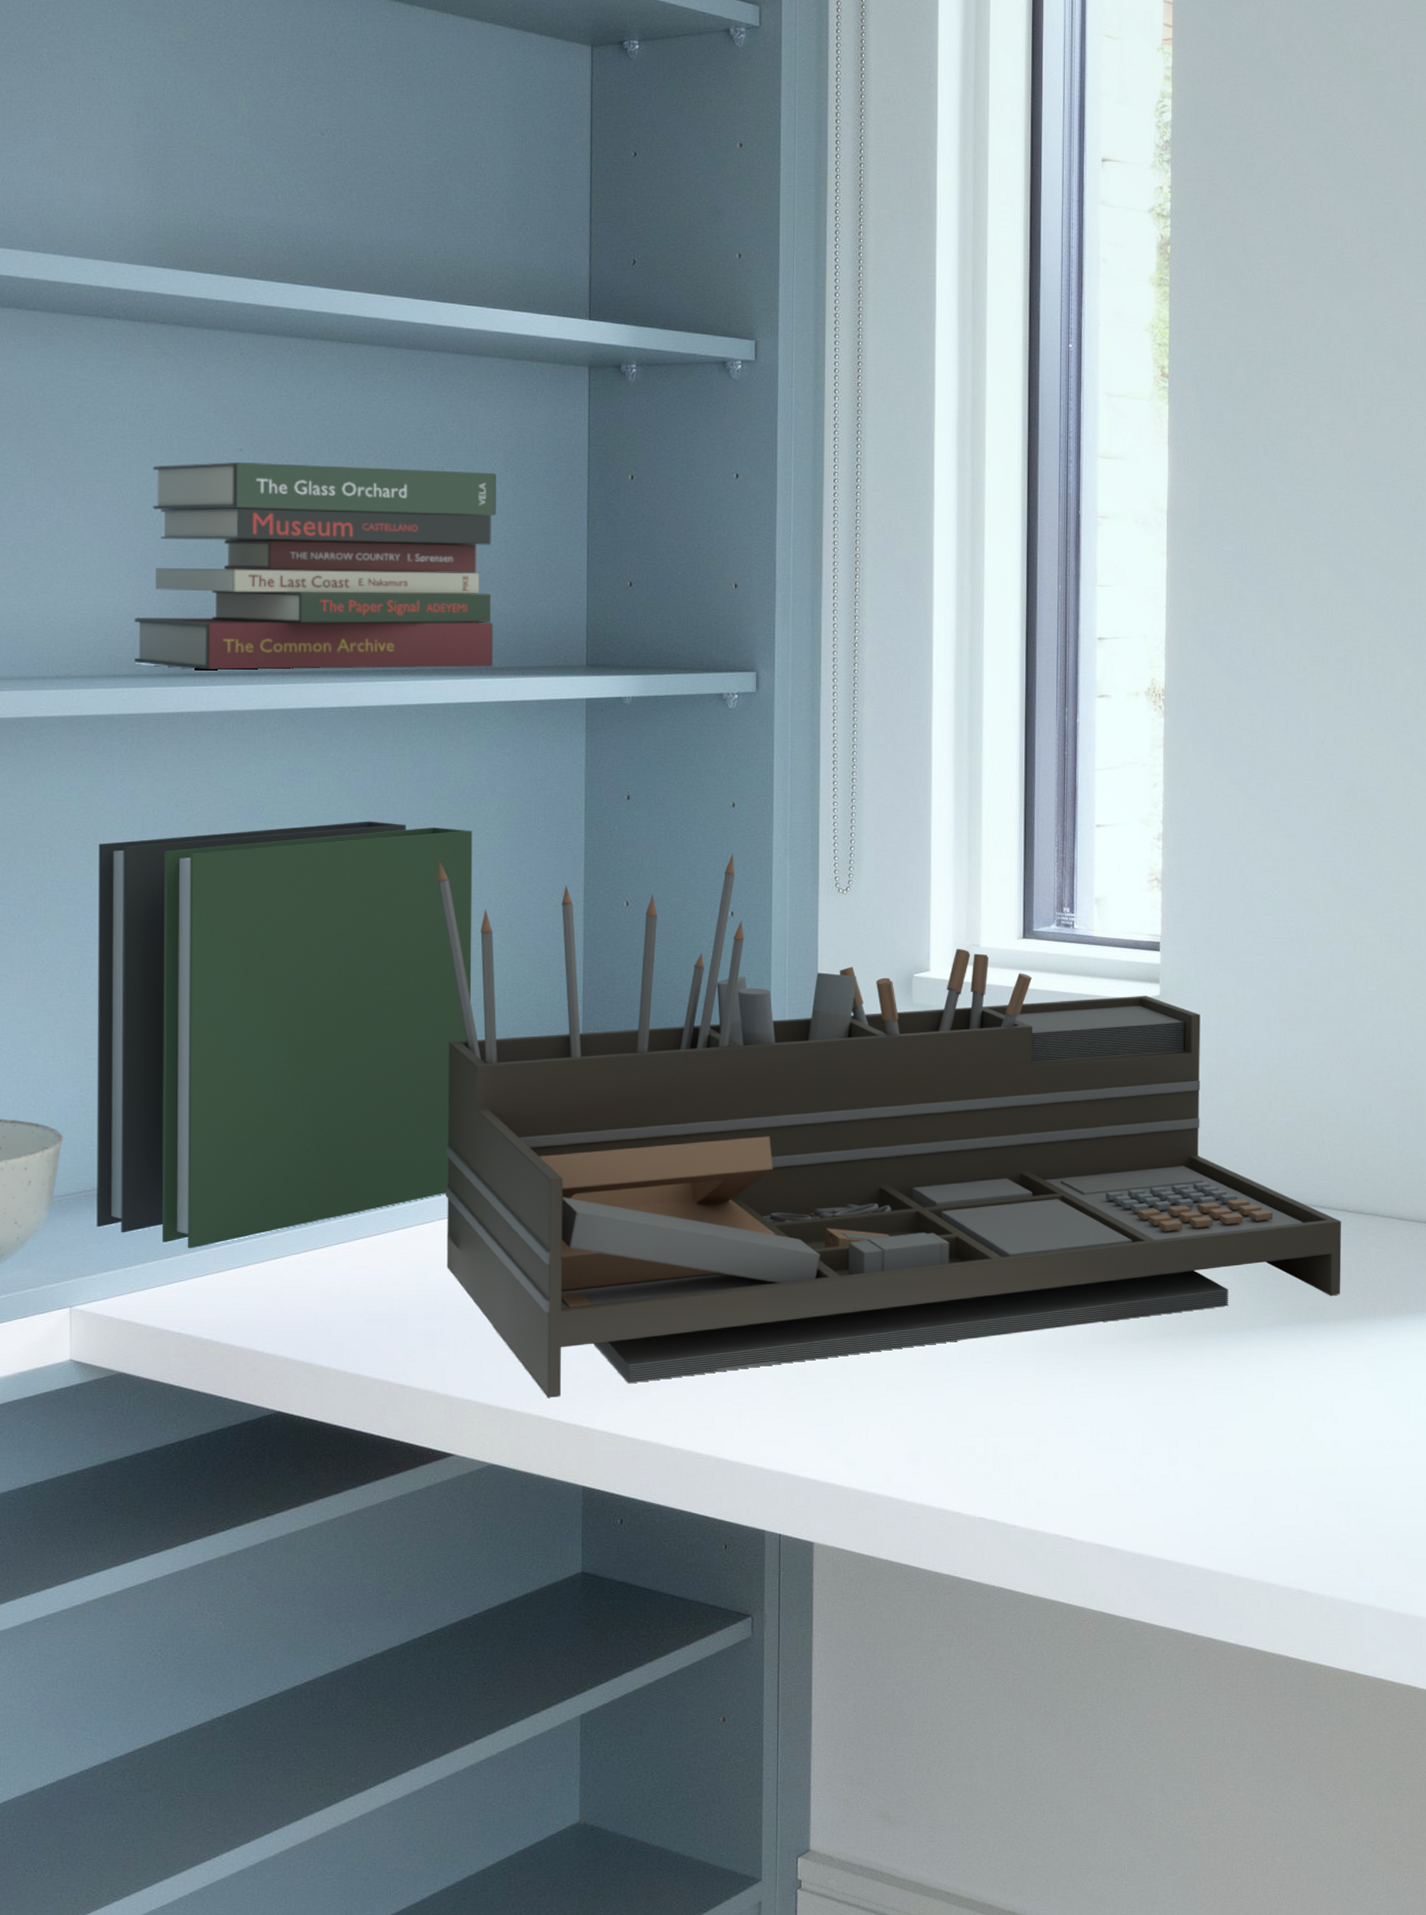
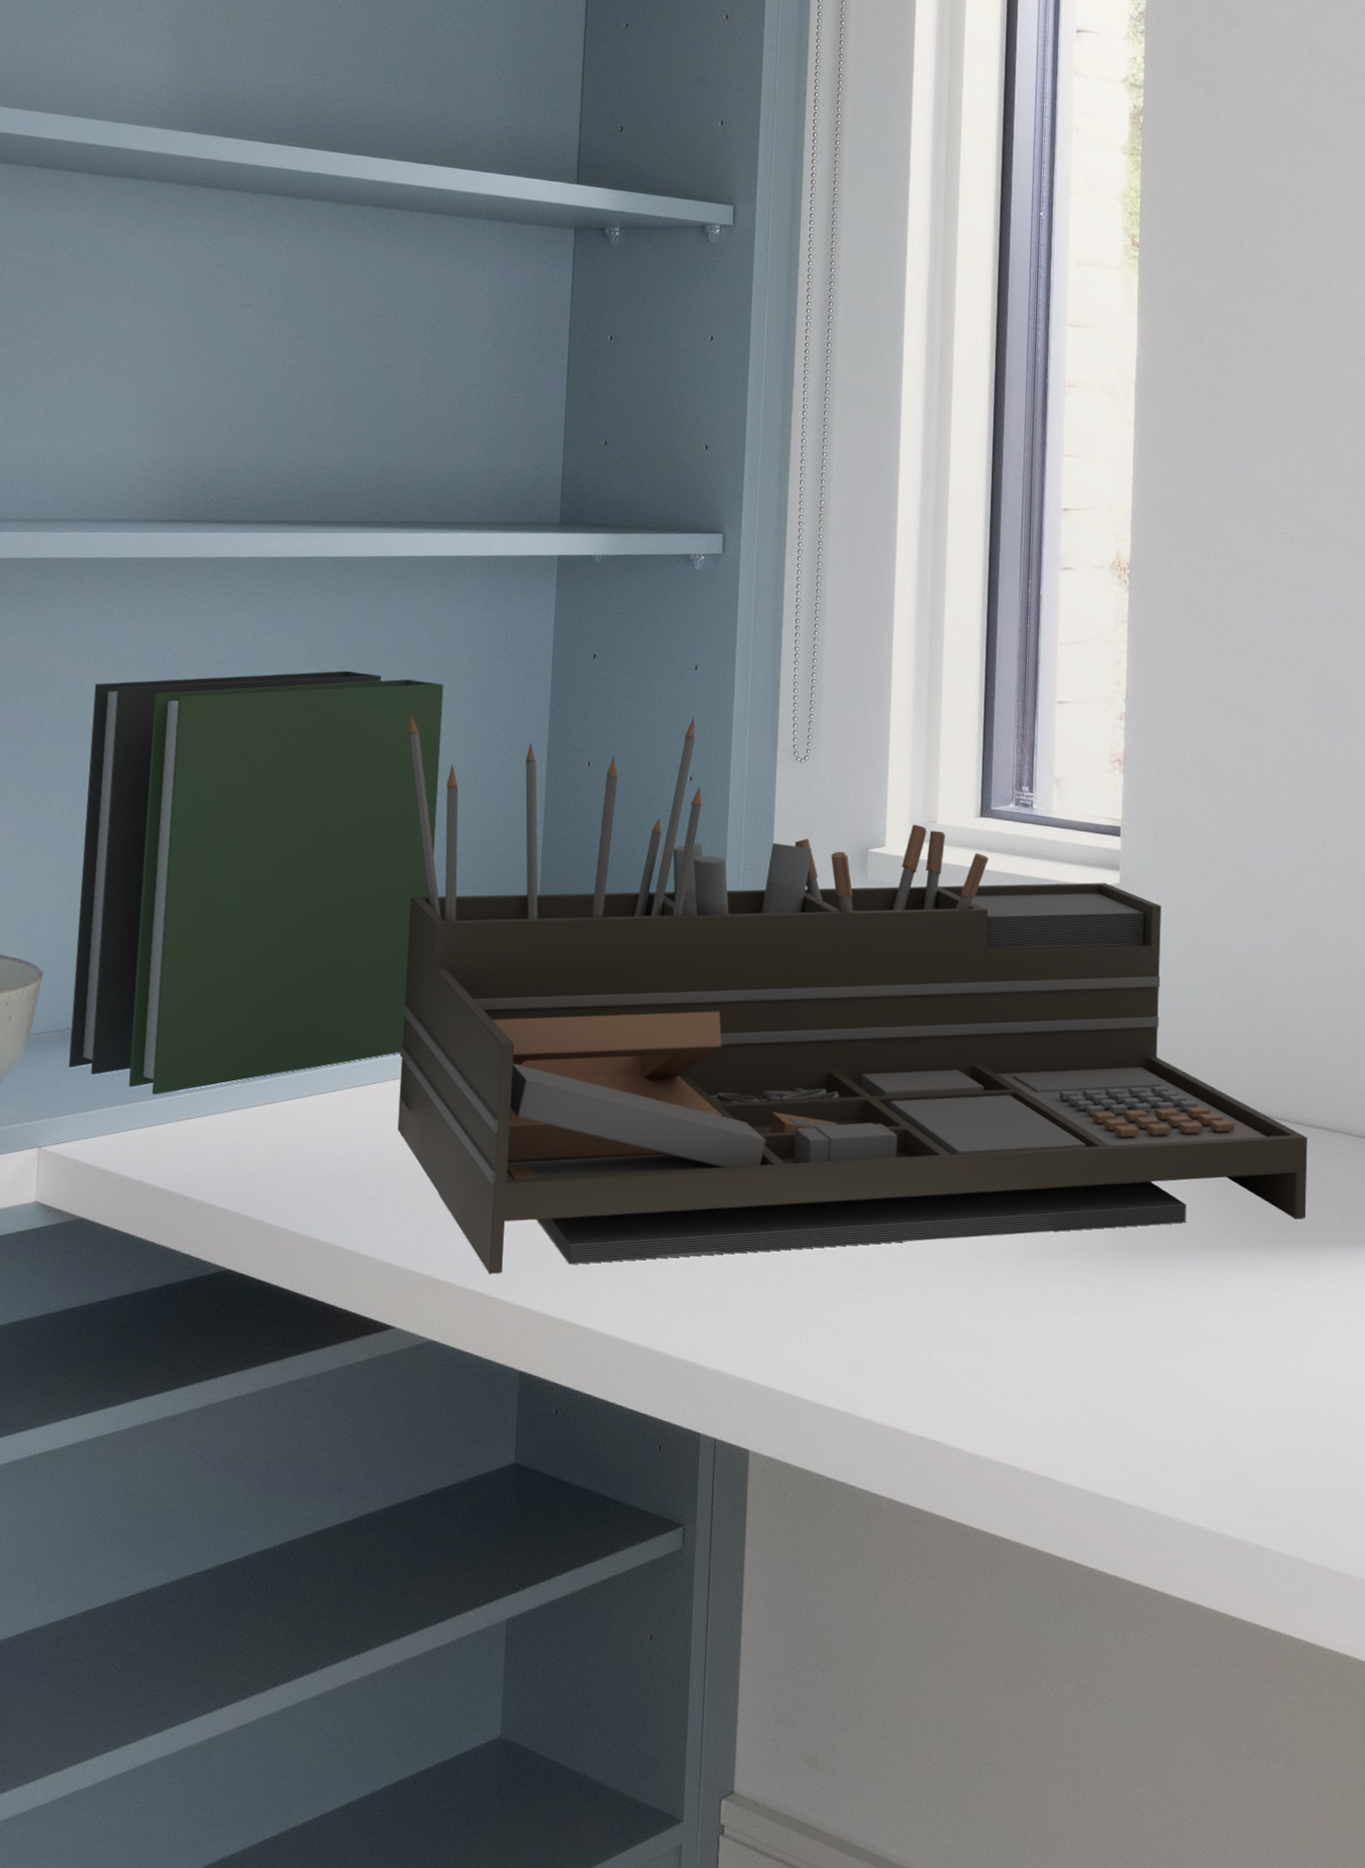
books: present [135,462,496,670] -> none [139,317,483,522]

